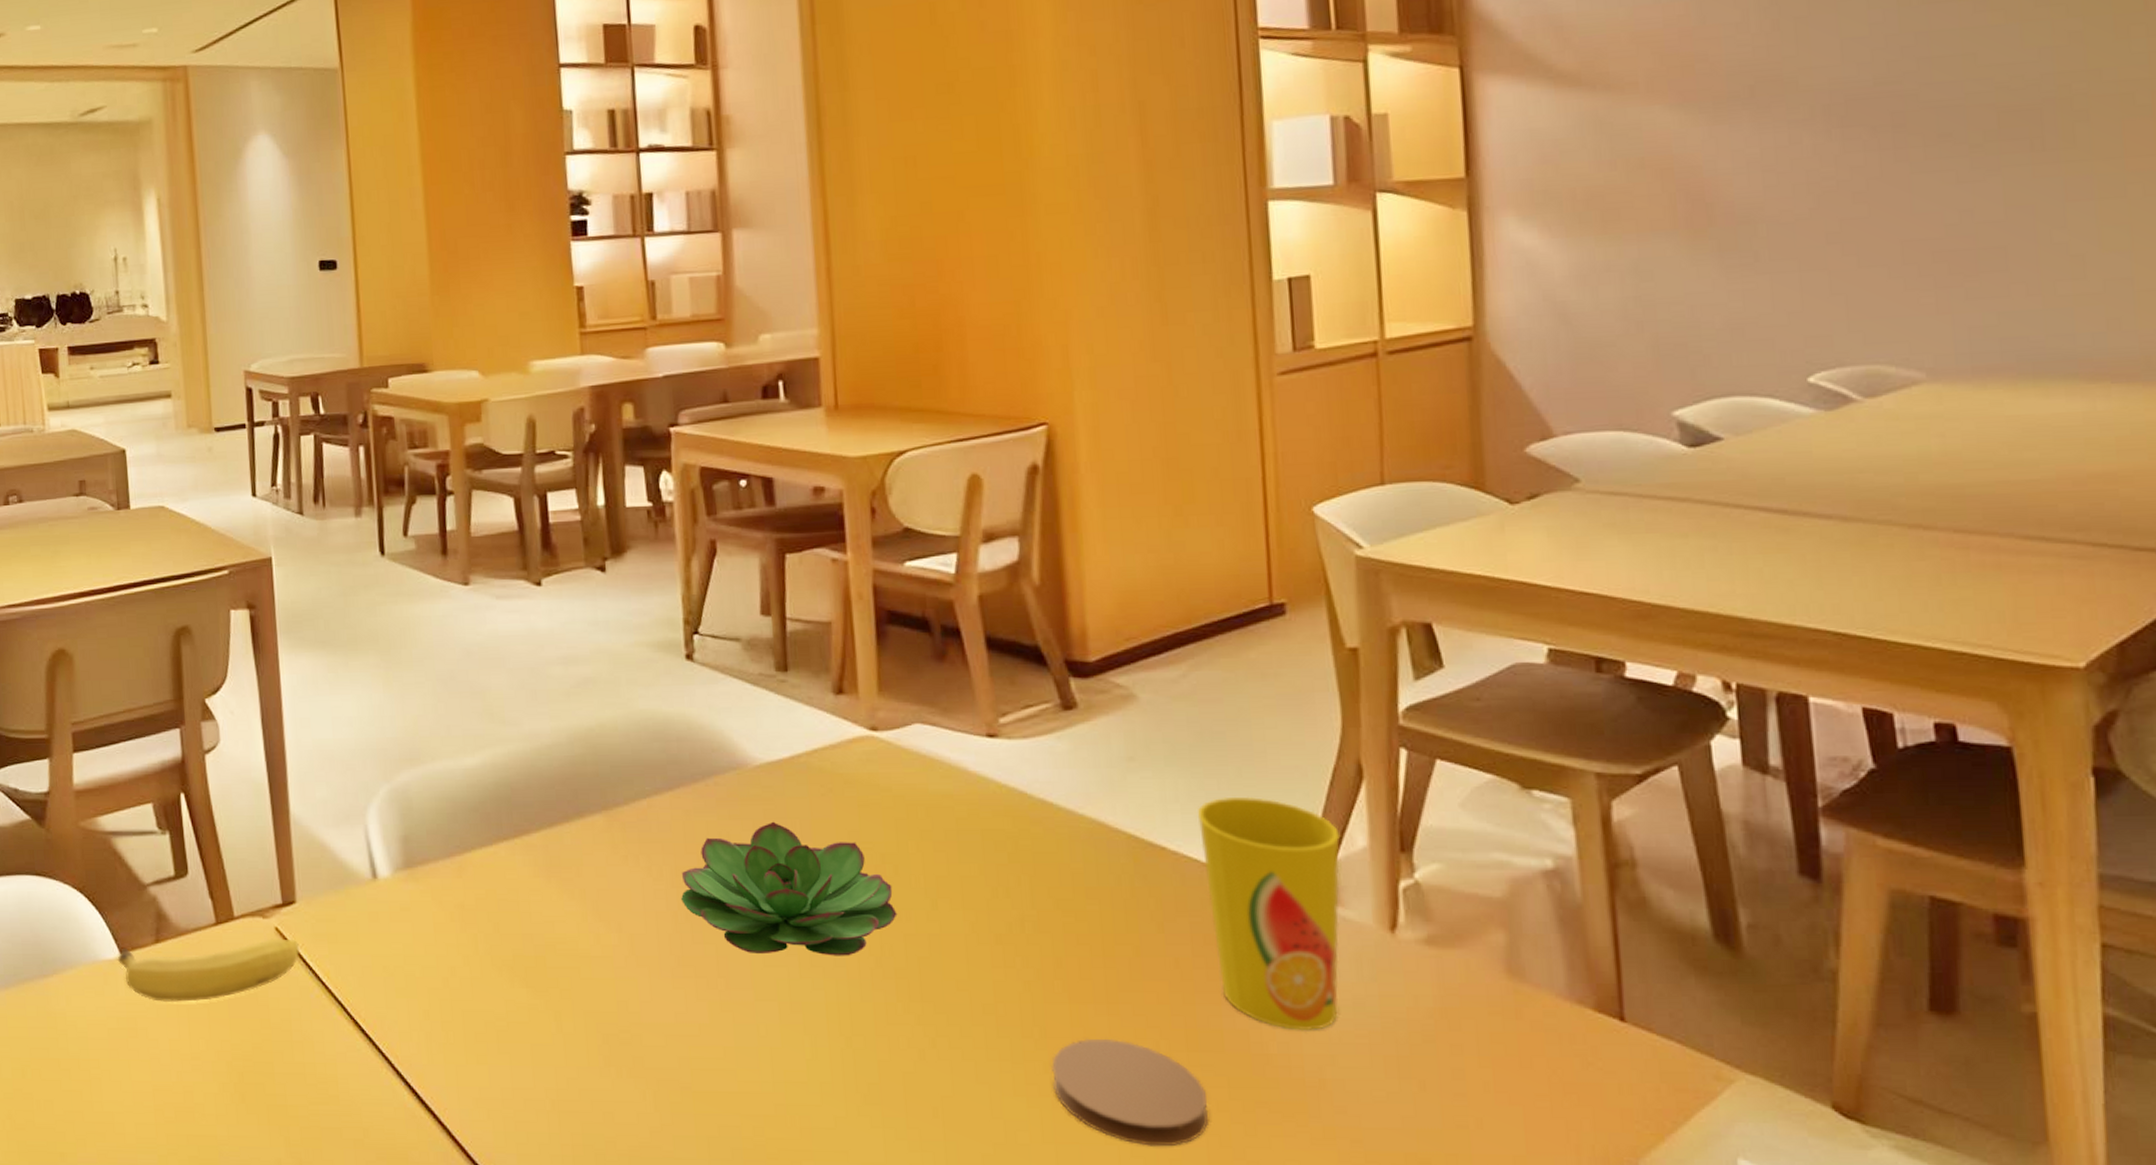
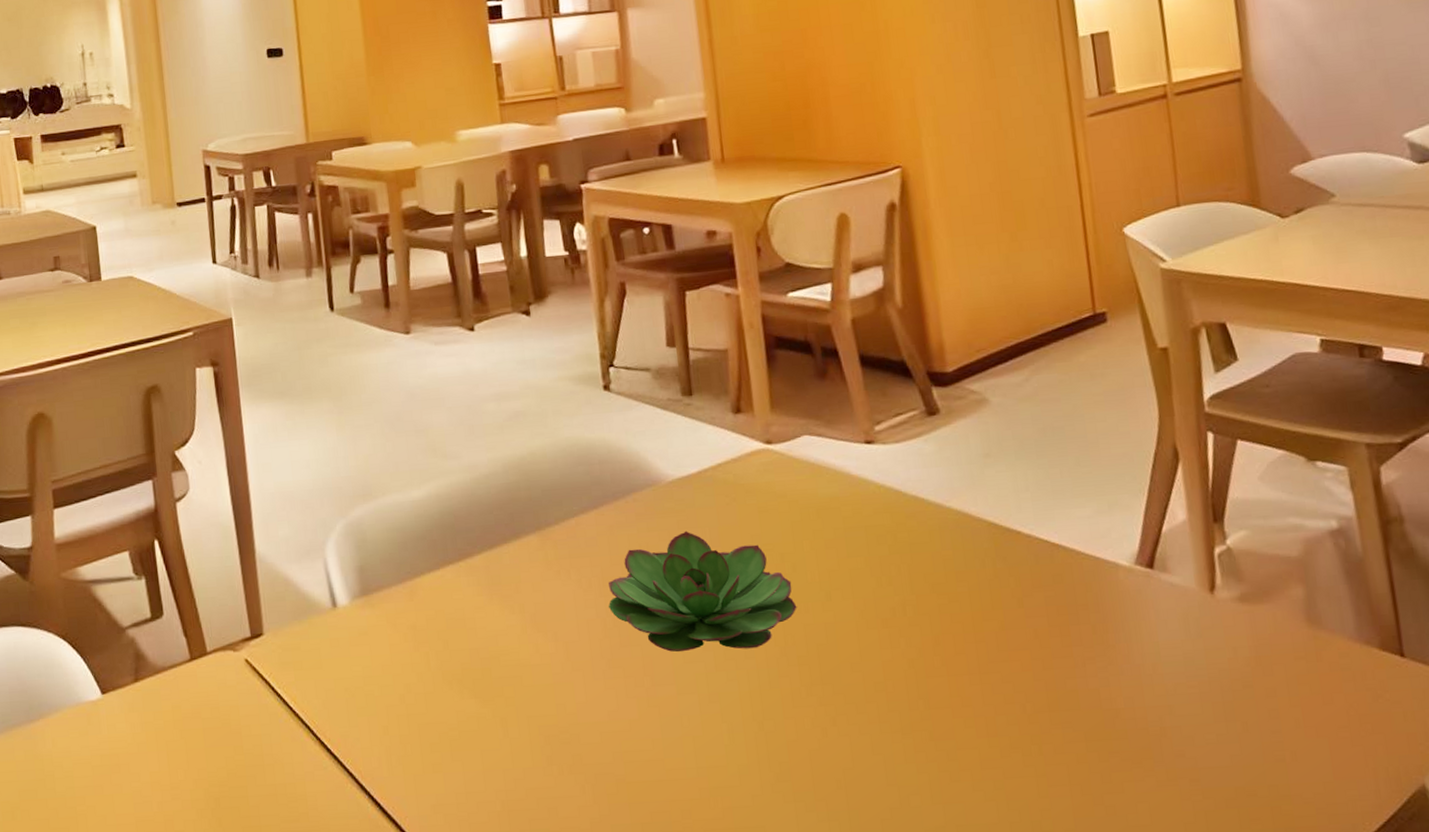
fruit: present [117,937,300,1002] -> none [99,668,269,737]
coaster: present [1052,1038,1208,1147] -> none [936,705,1071,800]
cup: present [1198,796,1341,1031] -> none [1045,482,1172,686]

